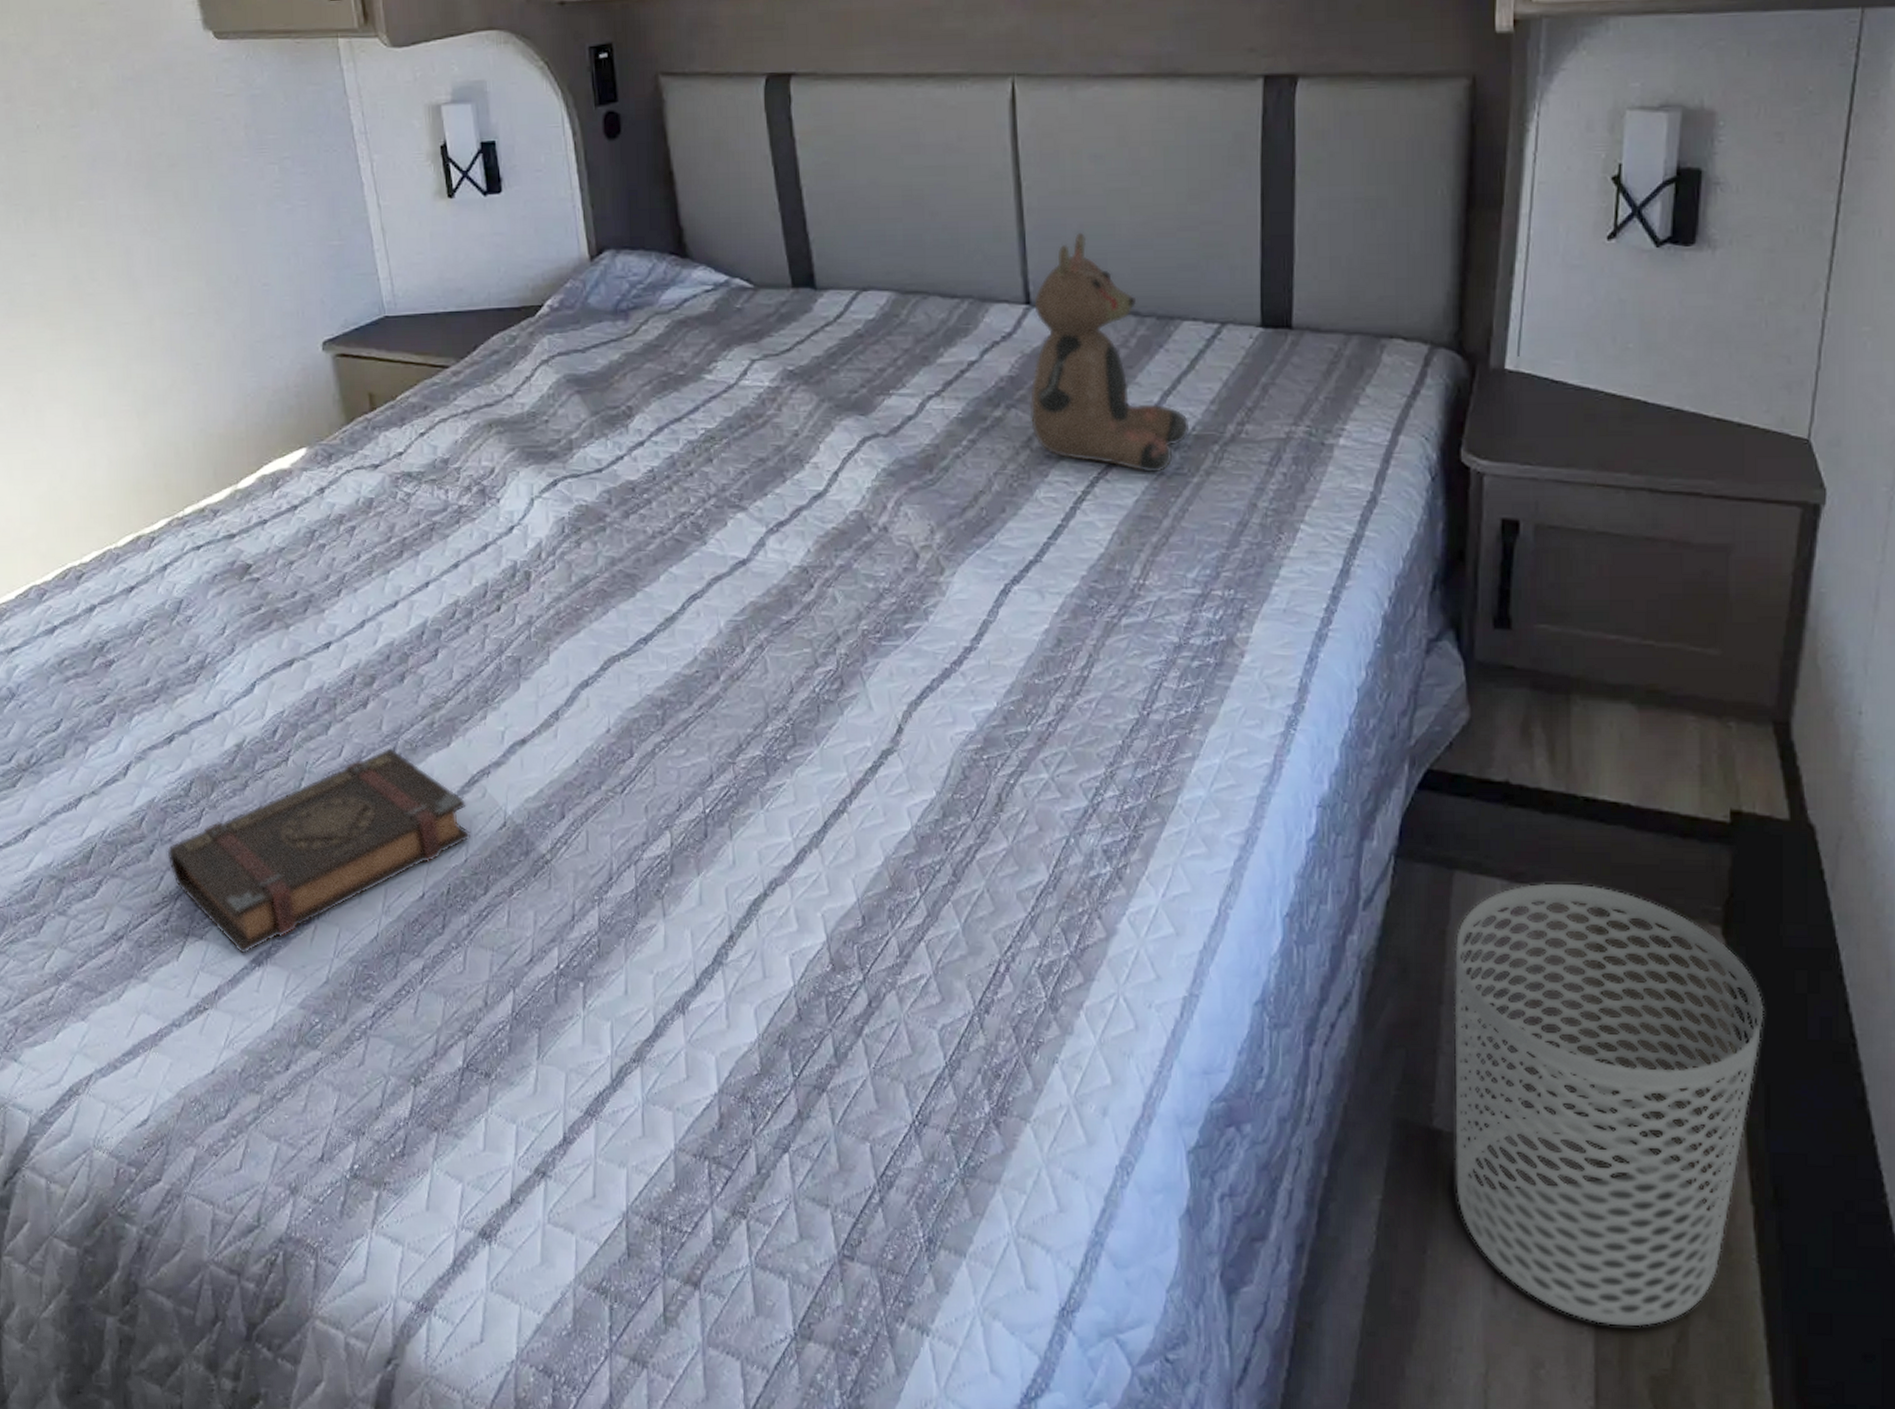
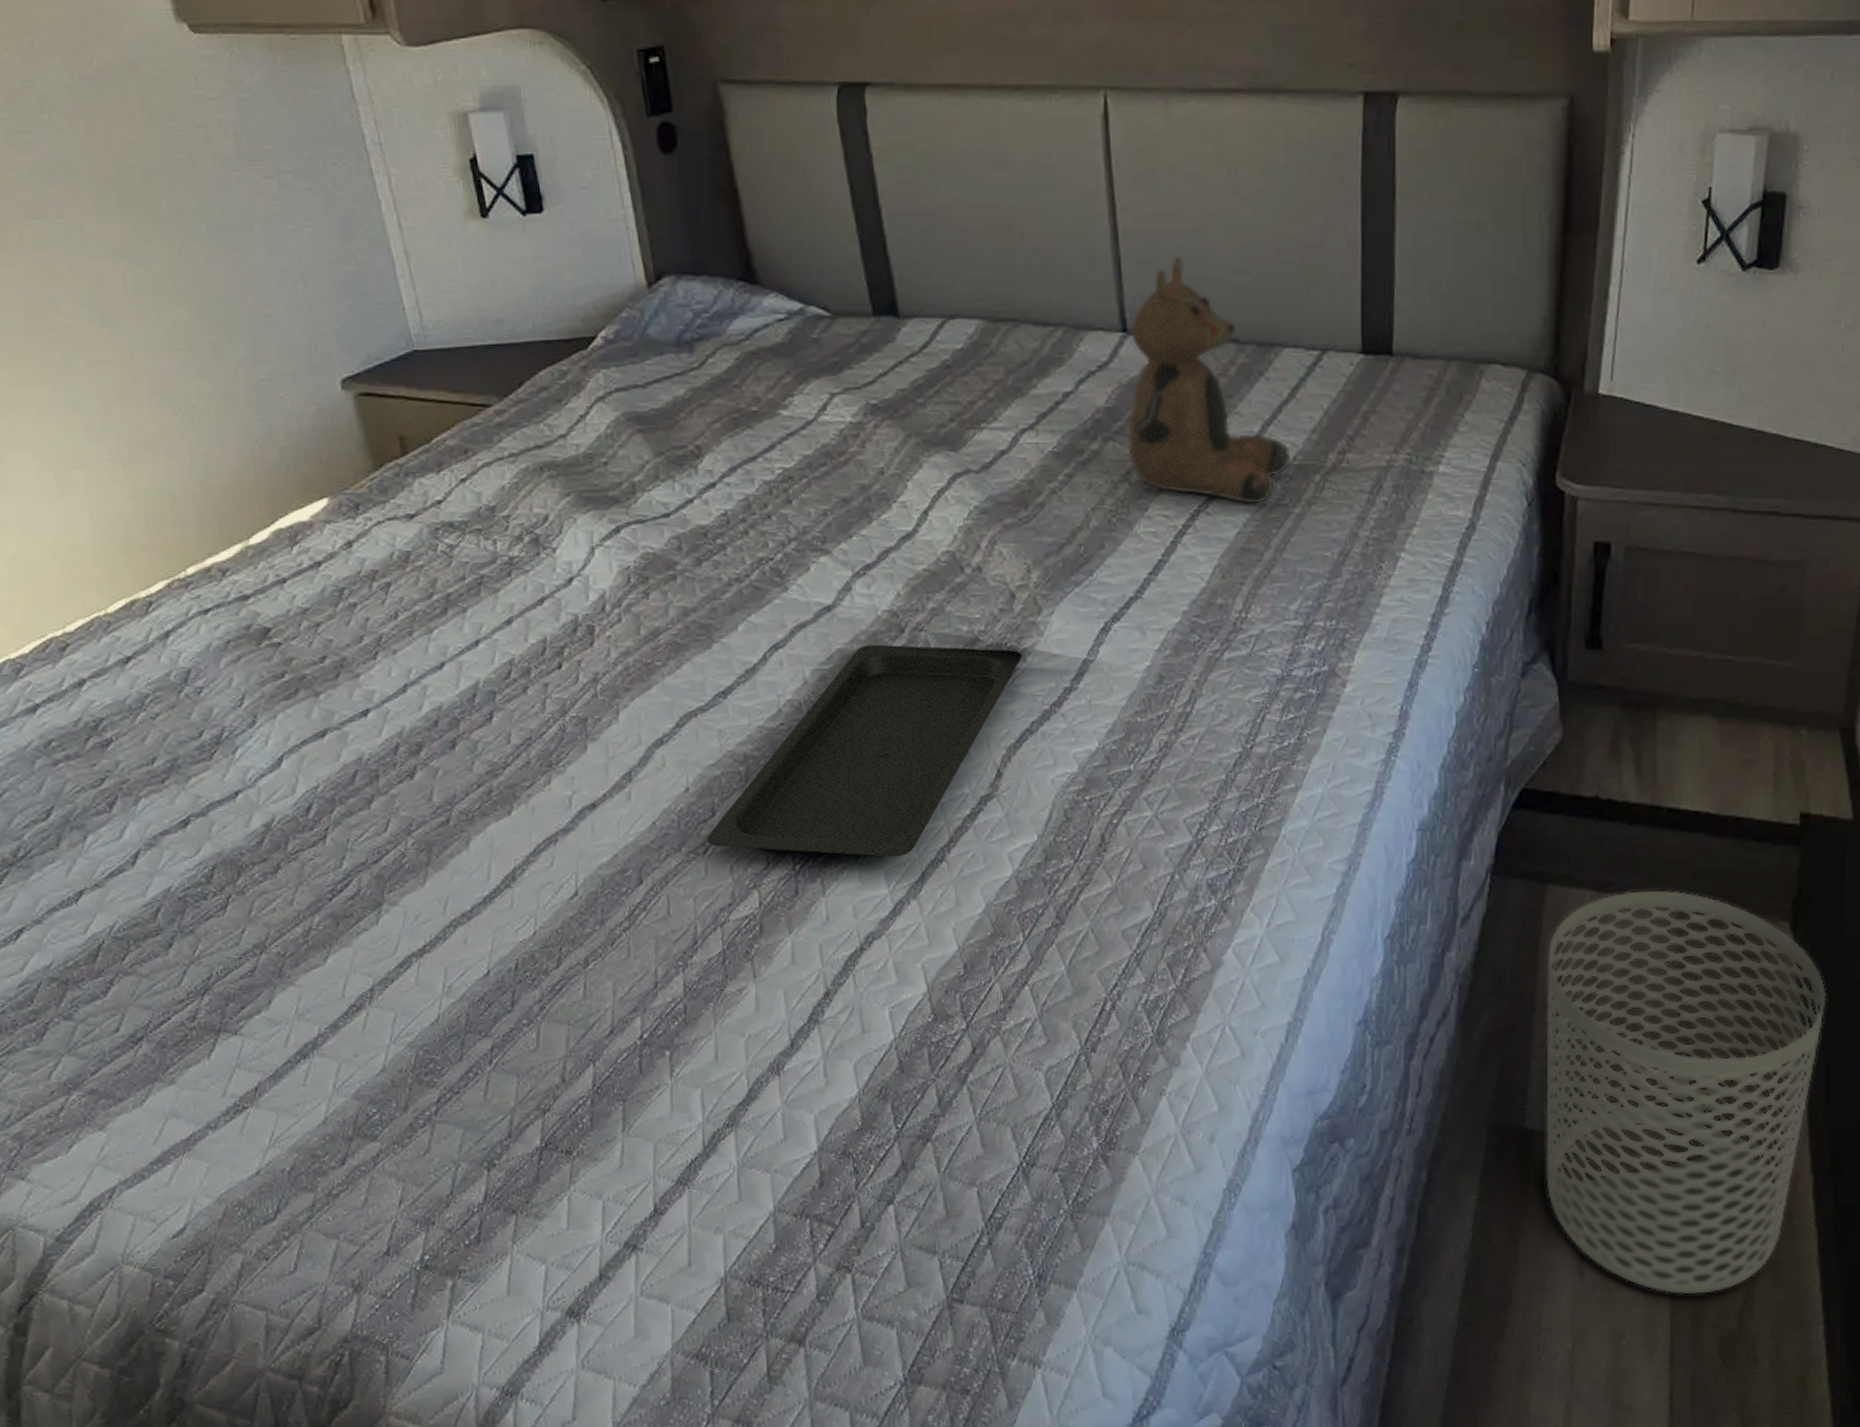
book: present [167,748,472,954] -> none [189,820,540,1047]
serving tray: none [625,598,925,806] -> present [707,644,1022,858]

